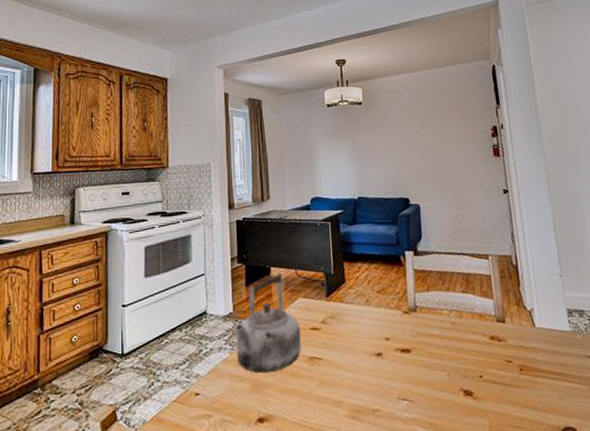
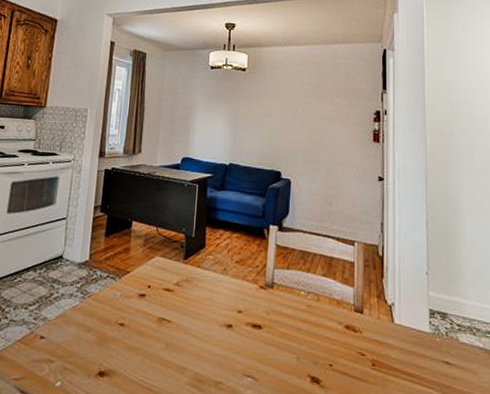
kettle: present [233,272,302,374] -> none [86,227,154,328]

